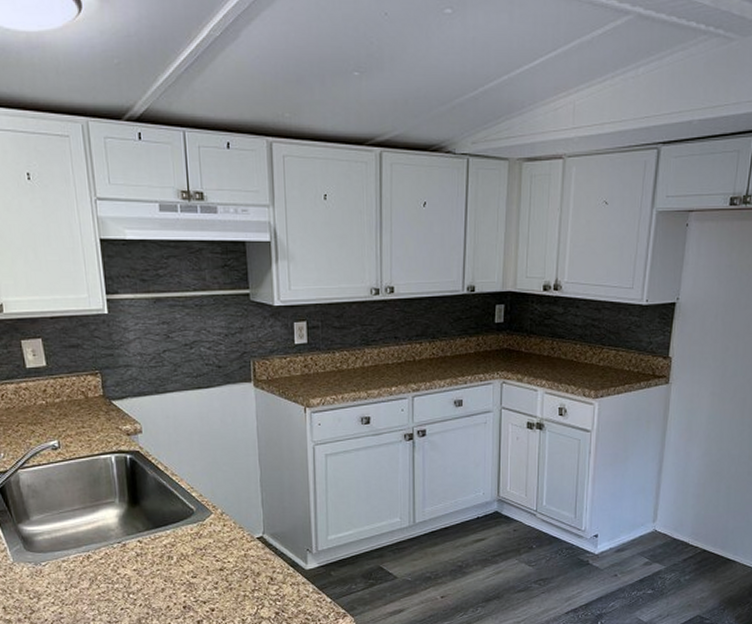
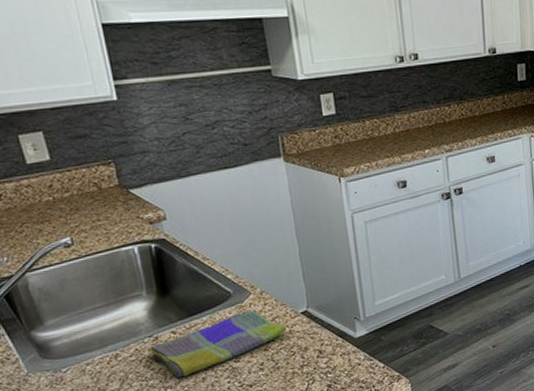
dish towel: none [115,529,243,586] -> present [146,310,287,378]

